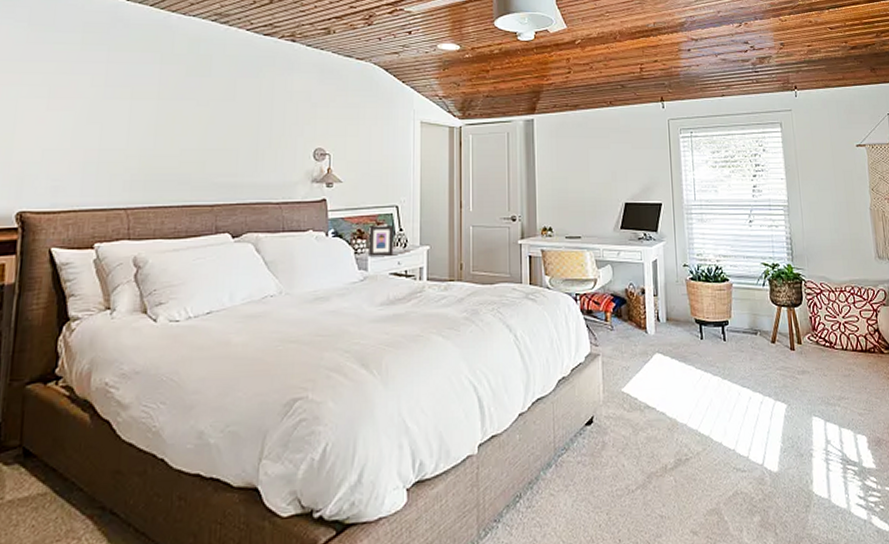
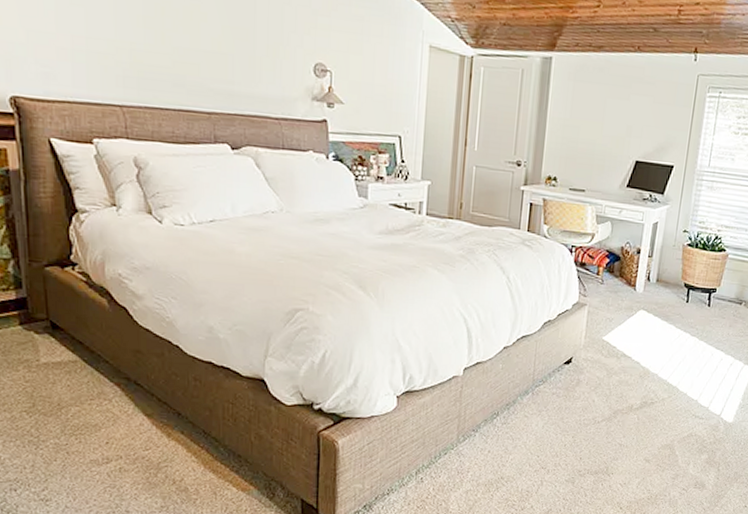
picture frame: present [369,225,394,256] -> none [369,154,396,187]

